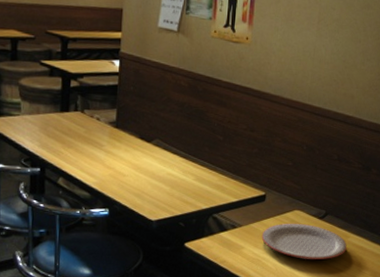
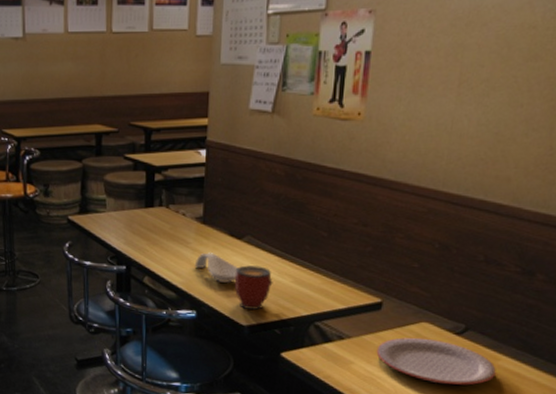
spoon rest: none [107,154,147,183] -> present [194,253,238,284]
mug: none [144,165,178,206] -> present [234,265,273,310]

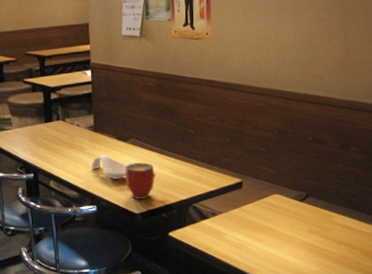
plate: present [376,337,496,385] -> none [242,207,333,242]

